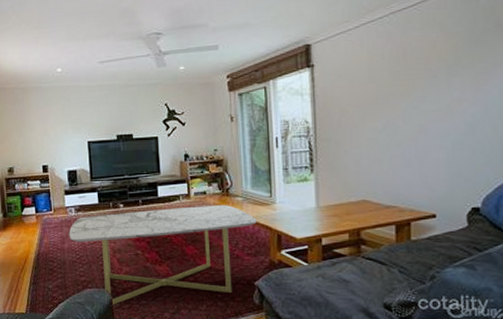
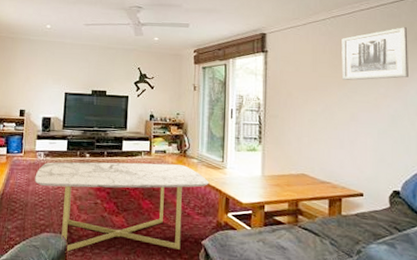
wall art: none [404,13,489,89] -> present [341,27,408,81]

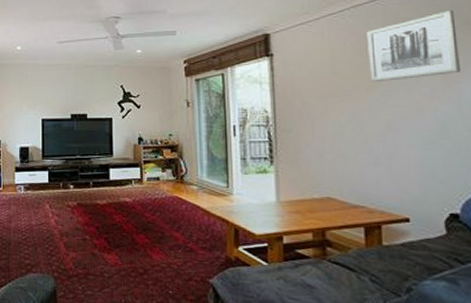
coffee table: present [35,162,210,253] -> none [16,192,214,295]

